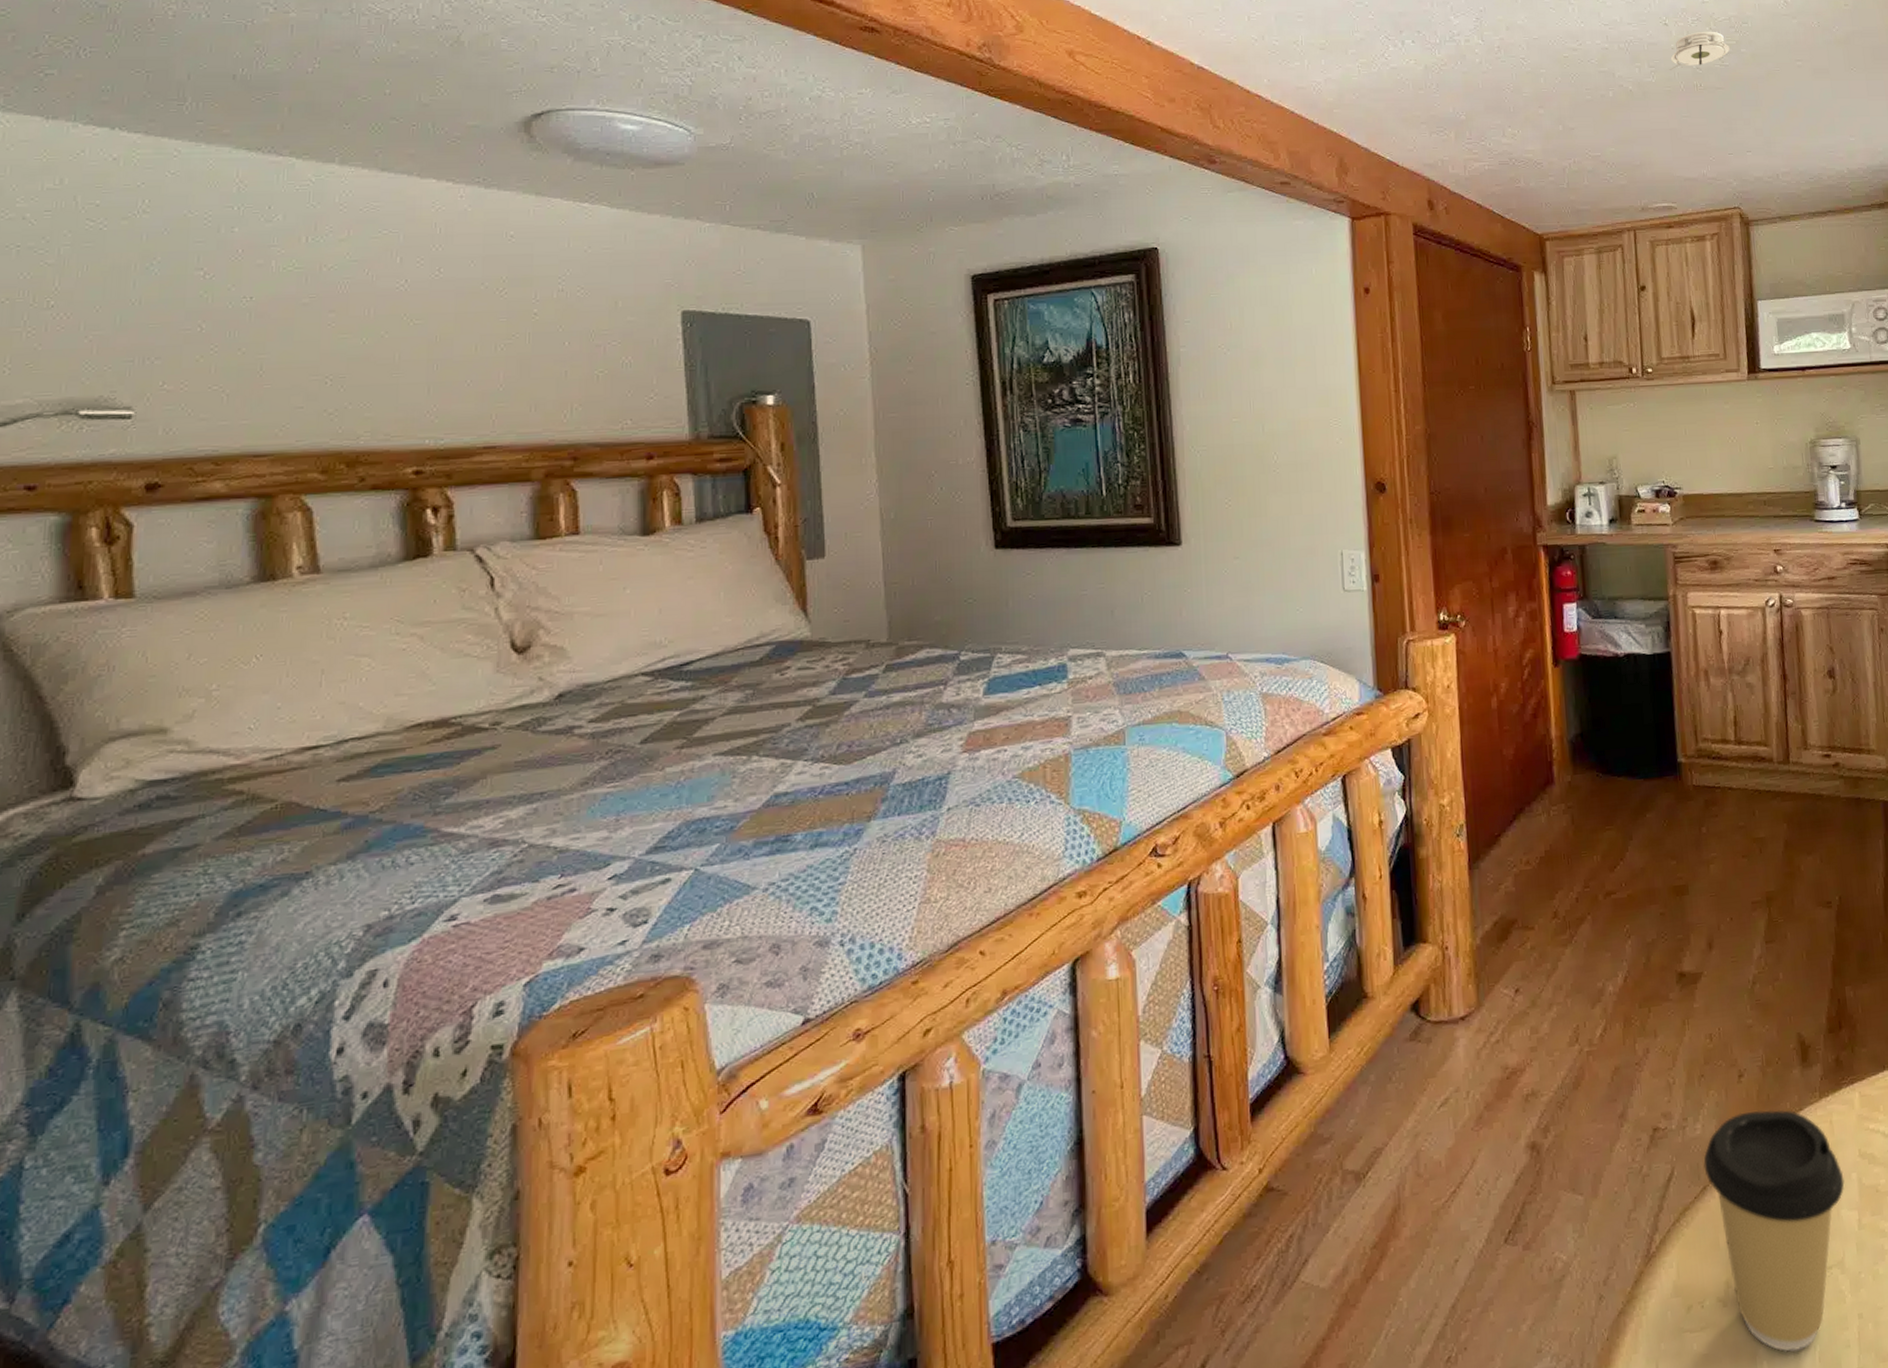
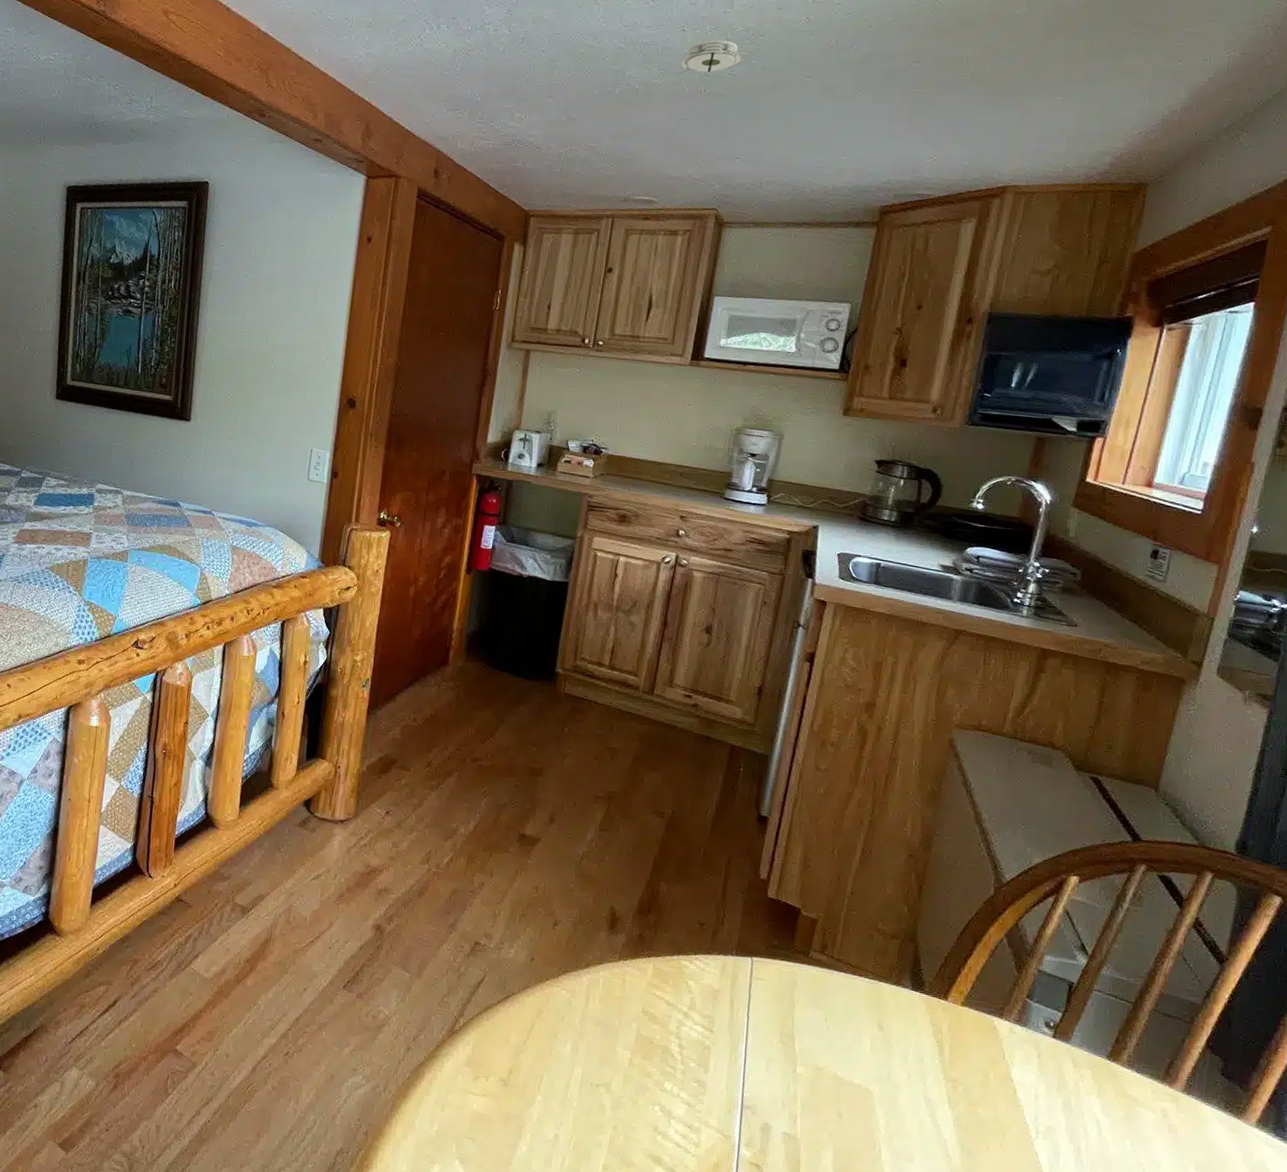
coffee cup: present [1703,1109,1845,1352] -> none [510,951,626,1136]

